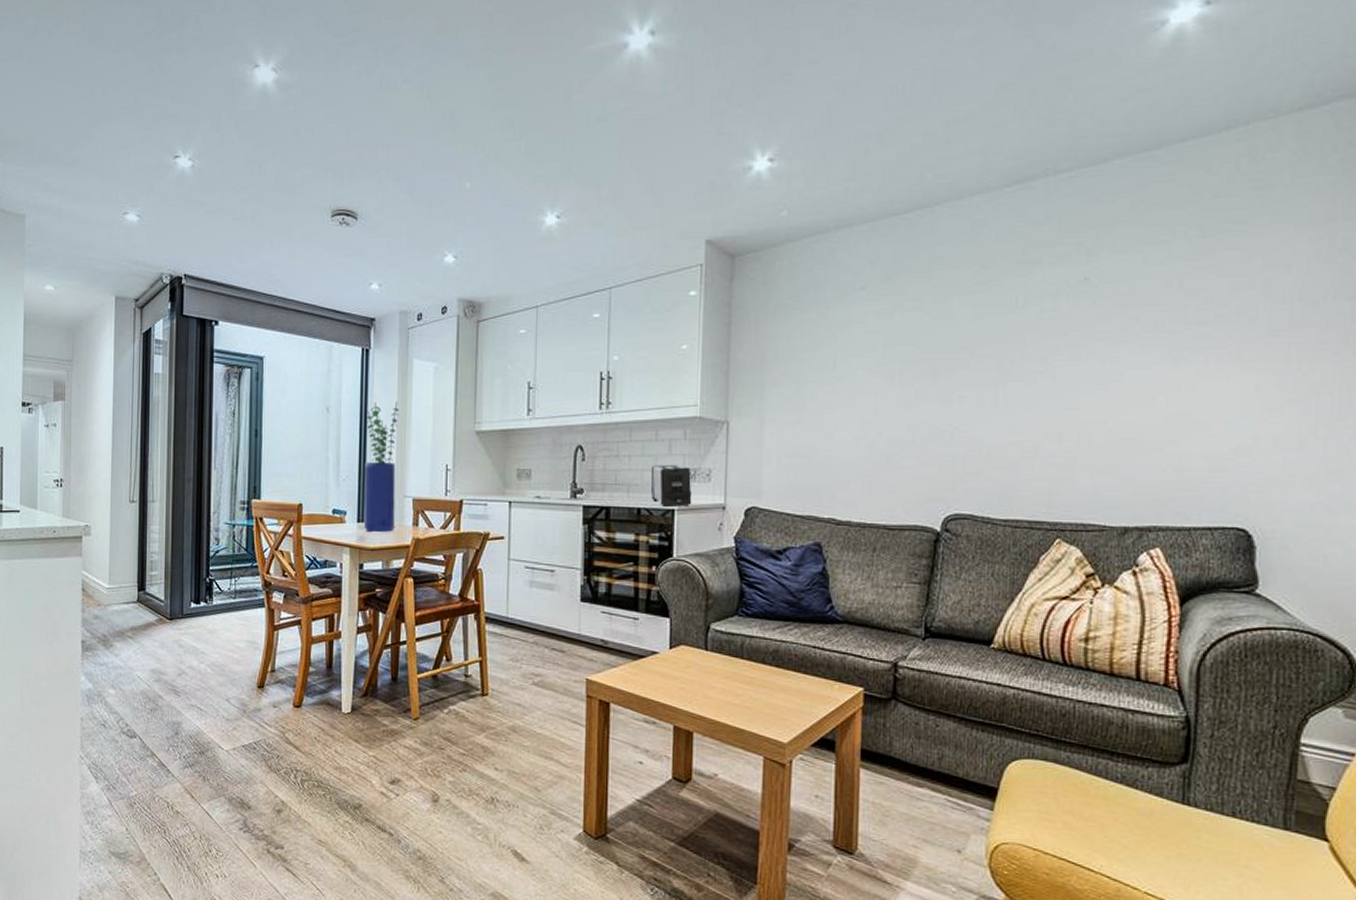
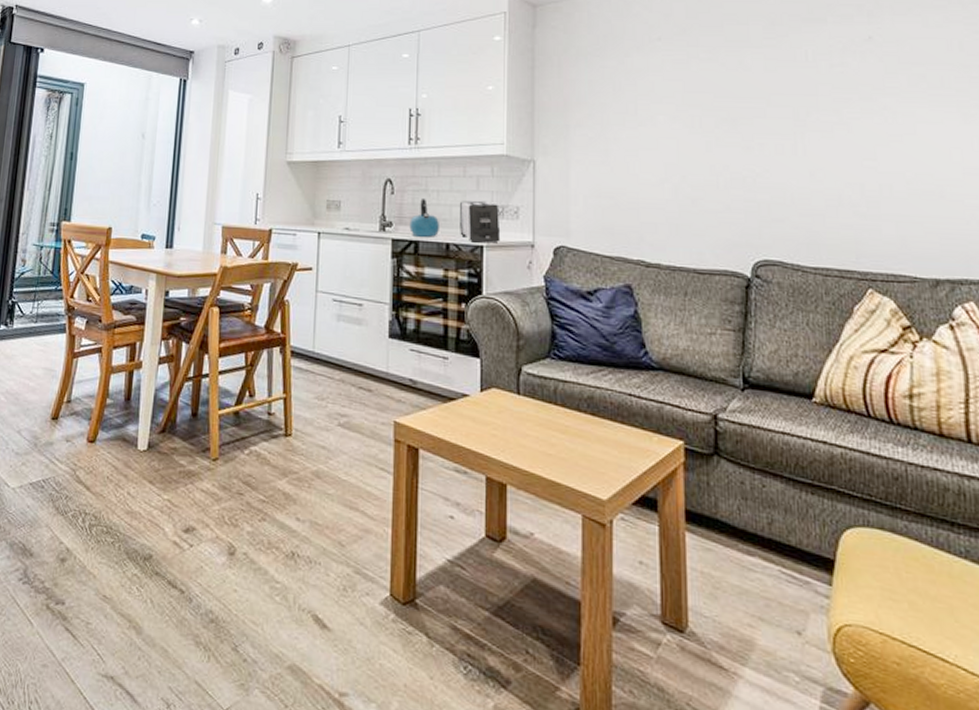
vase: present [363,401,399,532] -> none [171,130,213,259]
kettle: none [600,464,632,504] -> present [409,199,441,238]

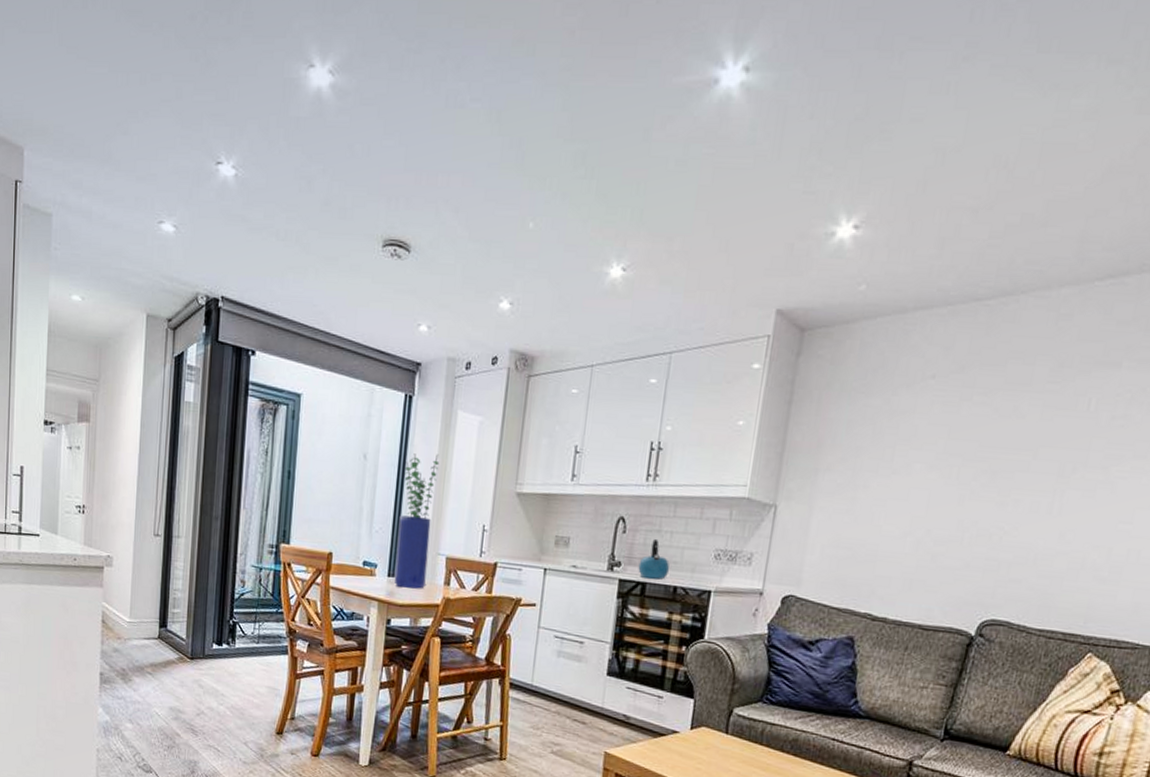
vase: none [171,130,213,259] -> present [394,453,440,590]
toaster: present [460,200,501,244] -> none [689,544,732,589]

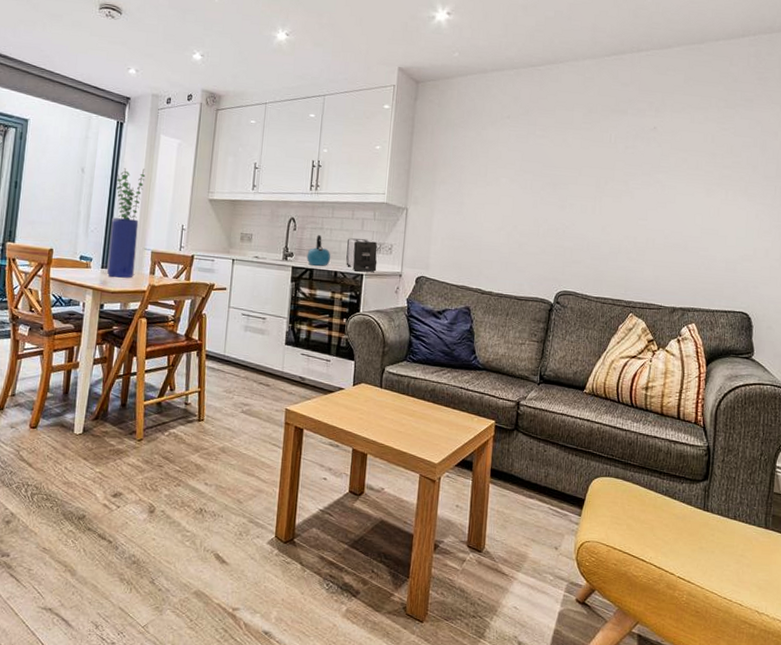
toaster: none [689,544,732,589] -> present [346,238,377,273]

